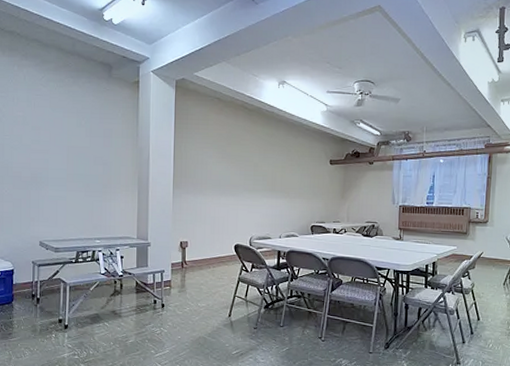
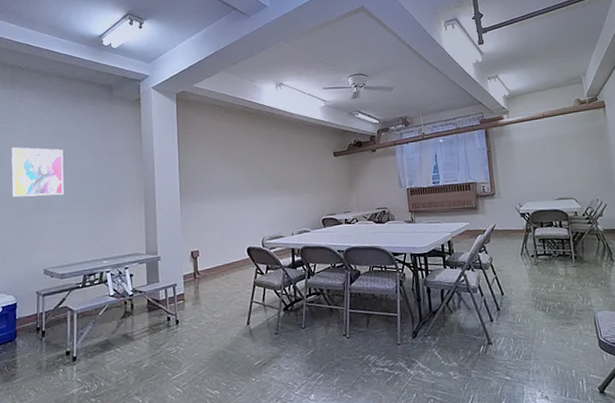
wall art: none [10,118,61,172] -> present [11,147,64,198]

